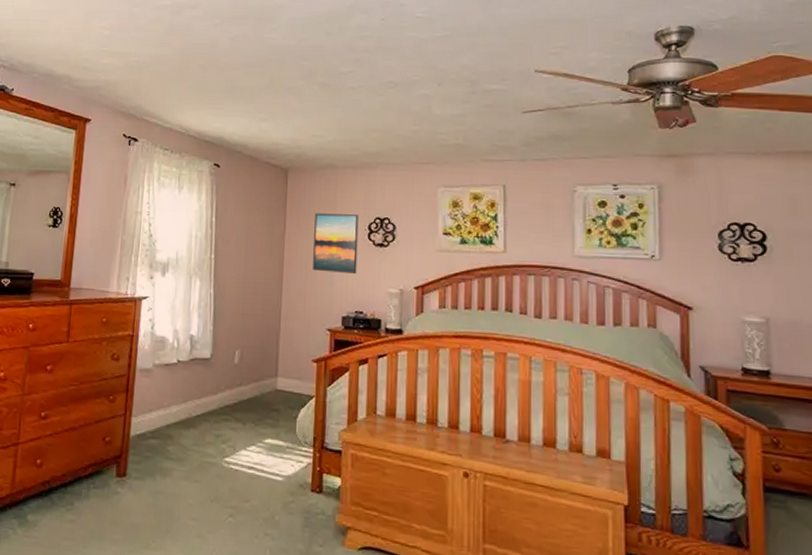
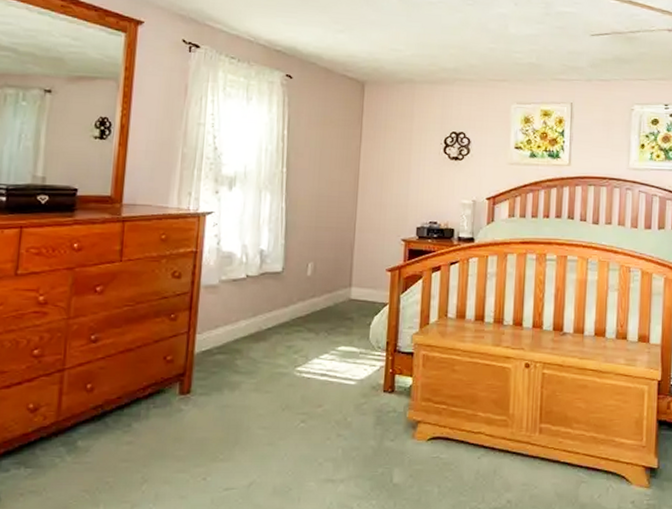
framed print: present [313,213,359,274] -> none [388,127,435,186]

